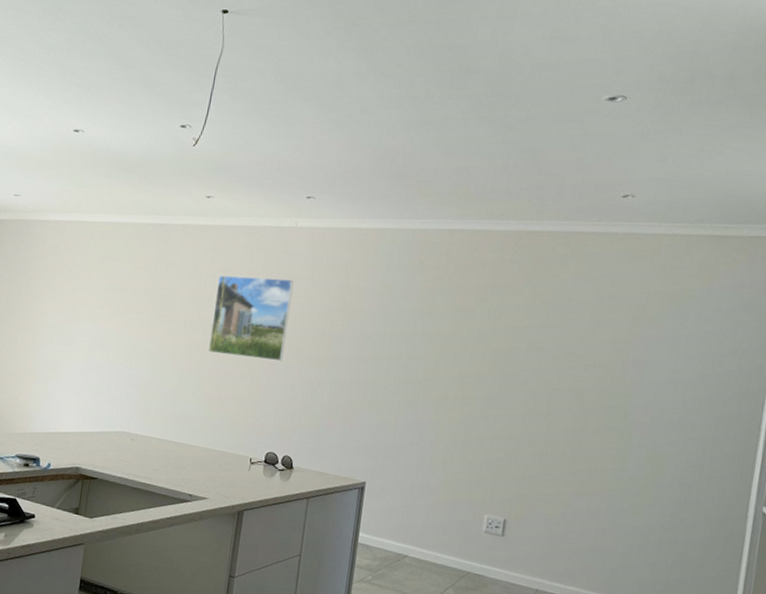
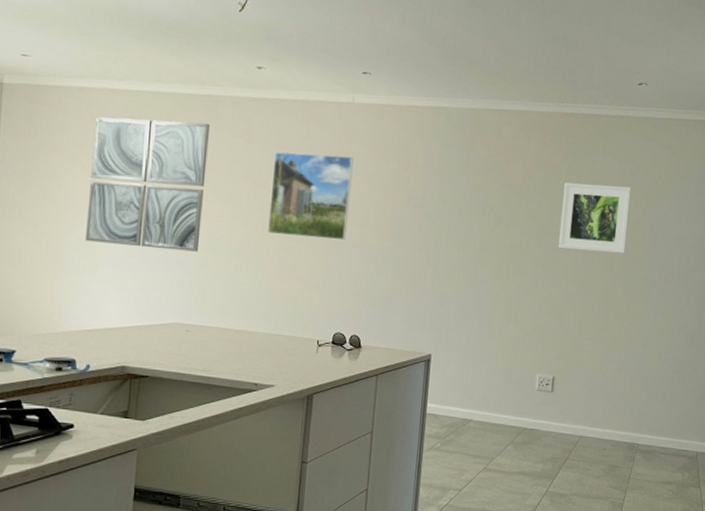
wall art: none [54,245,162,367] -> present [86,116,210,252]
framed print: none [515,306,610,387] -> present [558,182,632,253]

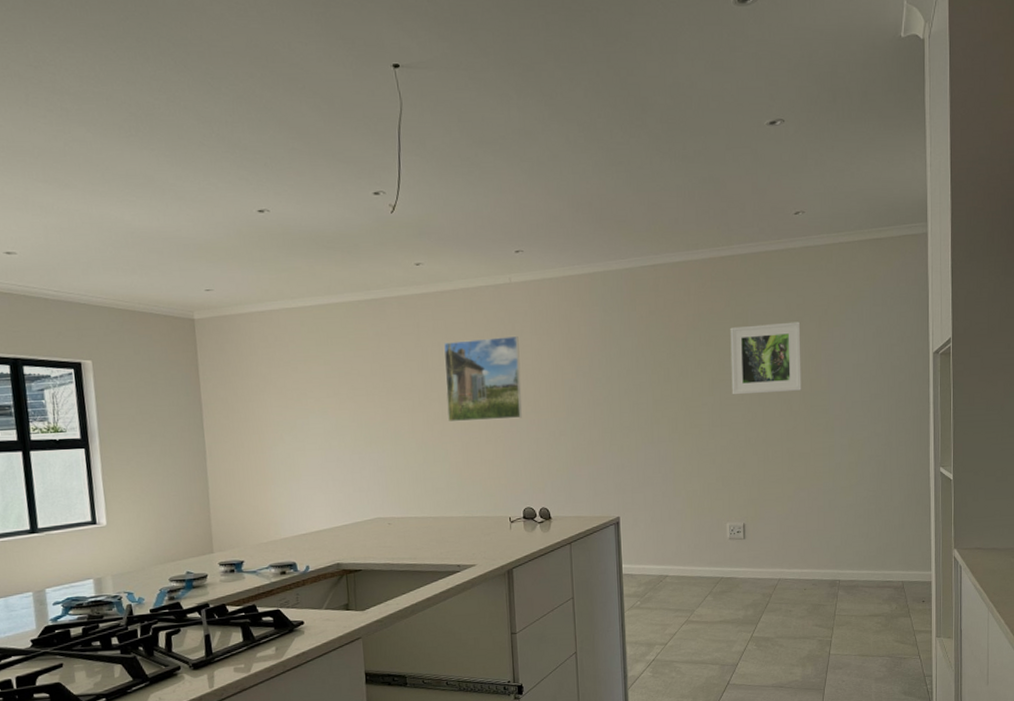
wall art: present [86,116,210,252] -> none [279,326,388,454]

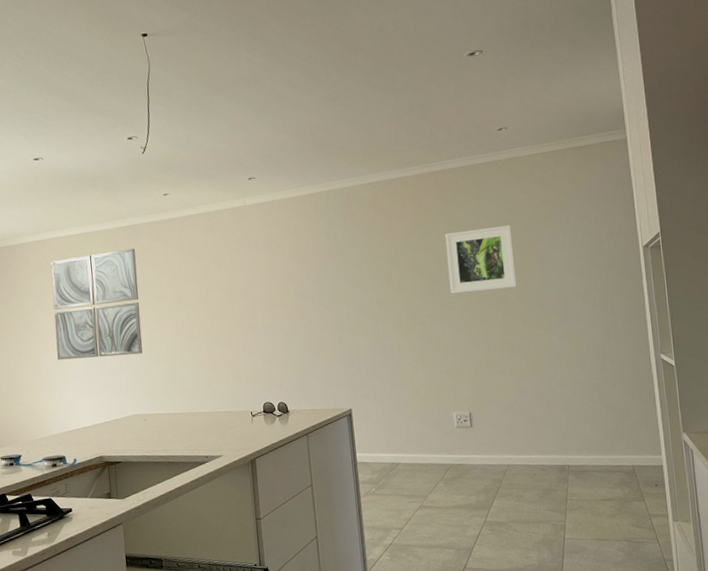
wall art: none [279,326,388,454] -> present [51,248,143,360]
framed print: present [444,335,522,423] -> none [189,250,259,329]

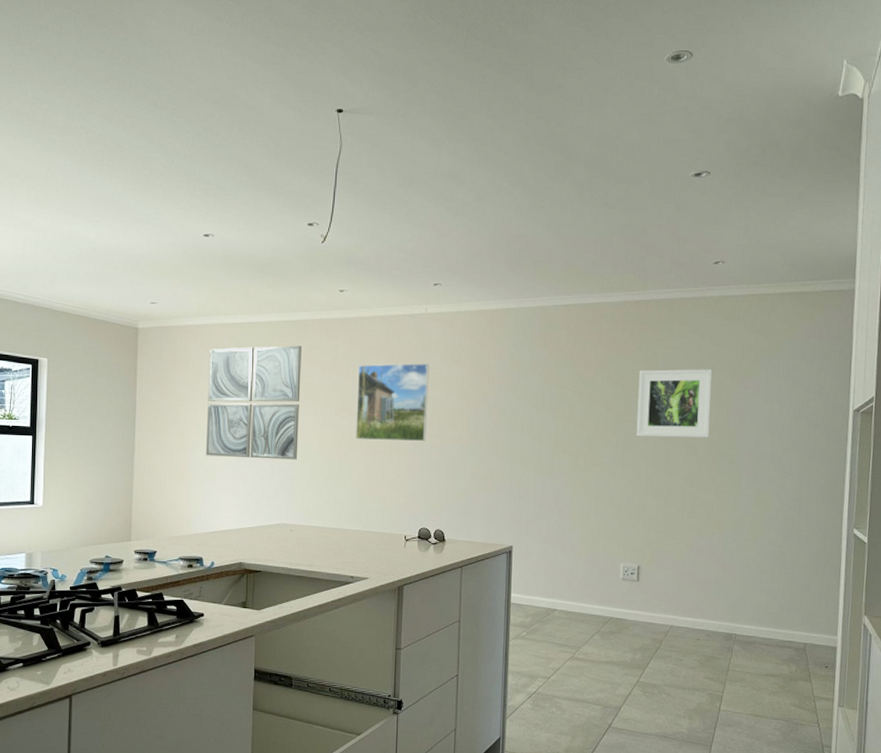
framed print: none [189,250,259,329] -> present [356,363,429,442]

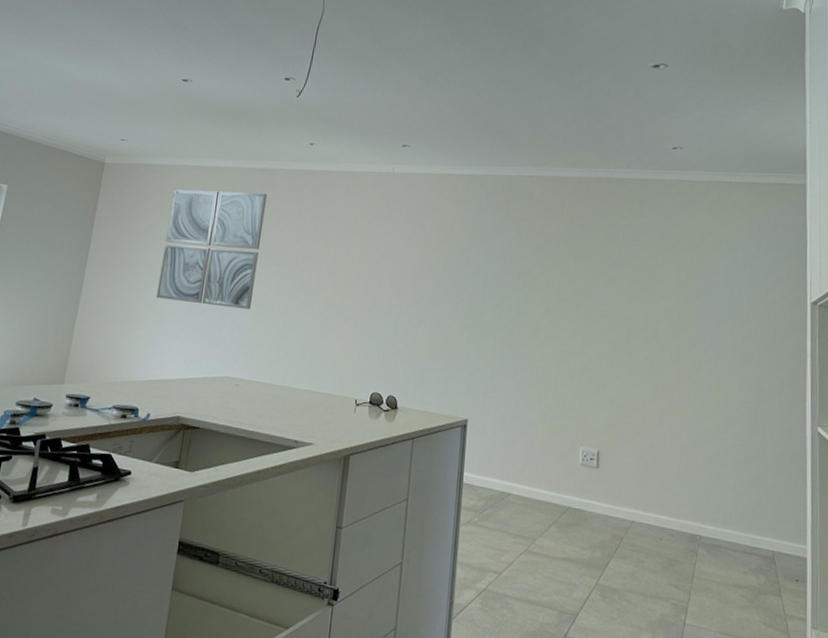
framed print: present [356,363,429,442] -> none [313,218,393,301]
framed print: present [636,369,713,438] -> none [597,245,673,319]

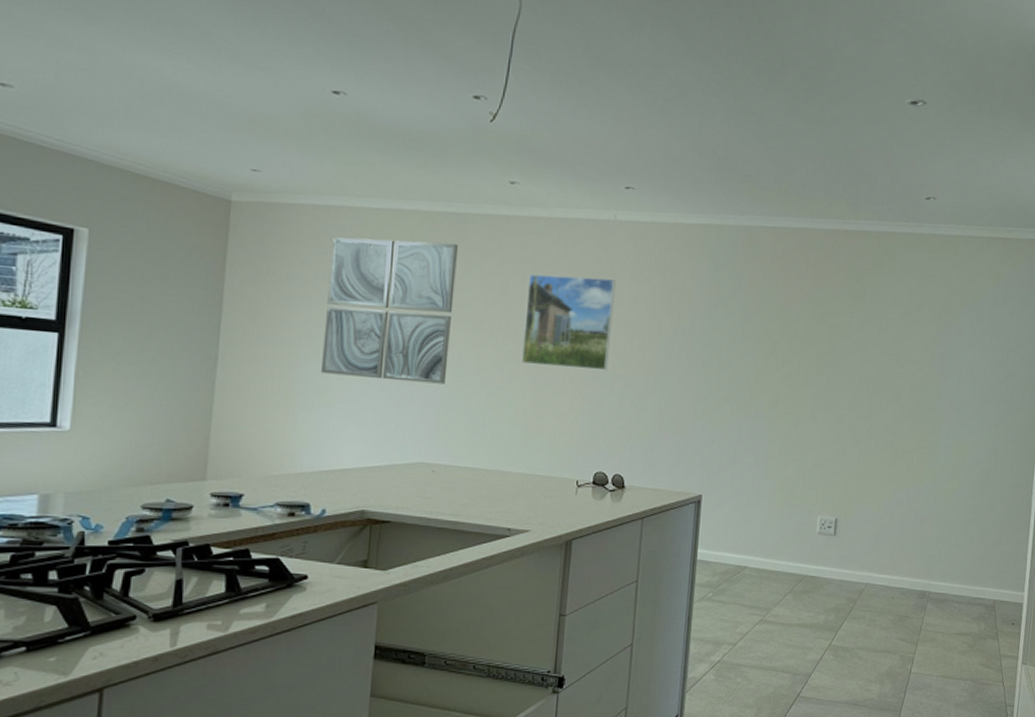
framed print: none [313,218,393,301] -> present [522,274,616,371]

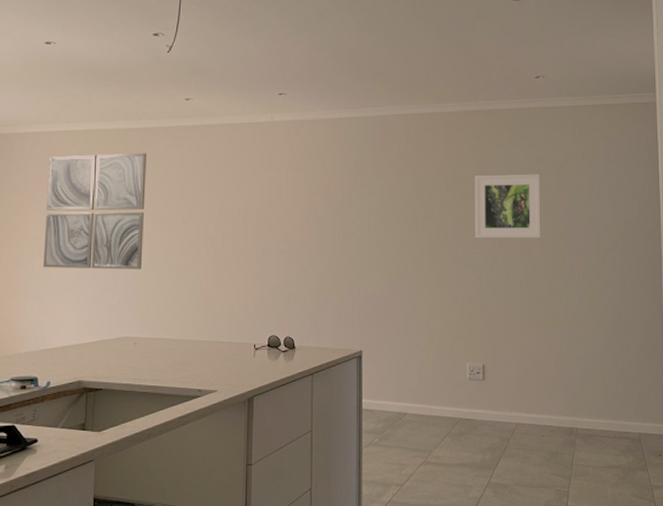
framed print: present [522,274,616,371] -> none [203,170,276,248]
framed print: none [840,306,920,383] -> present [475,174,541,239]

